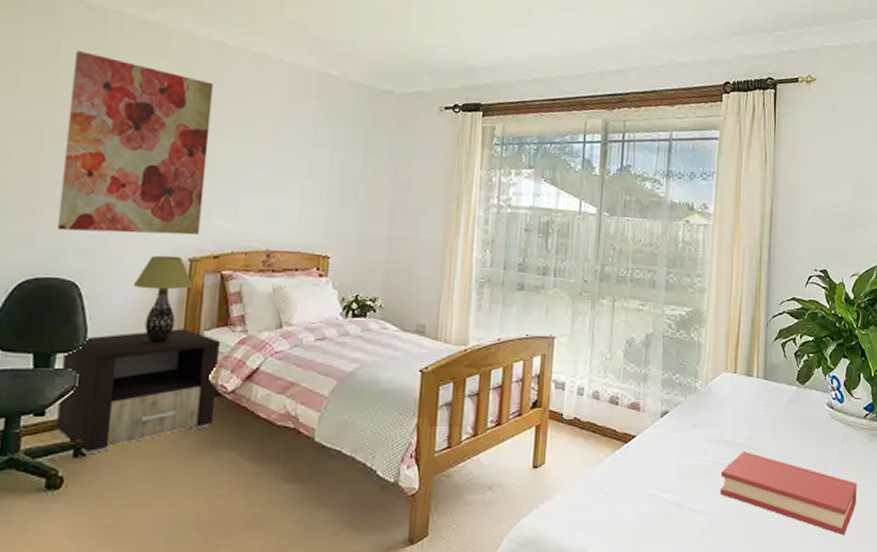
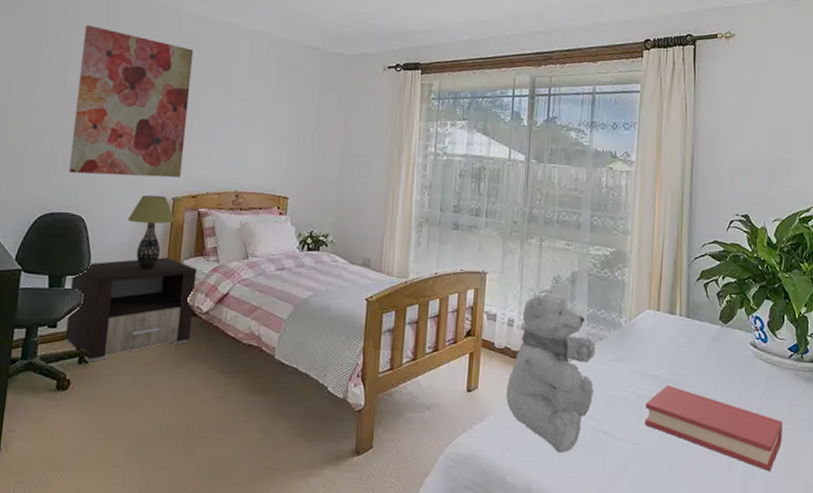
teddy bear: none [574,351,670,529] -> present [505,287,596,453]

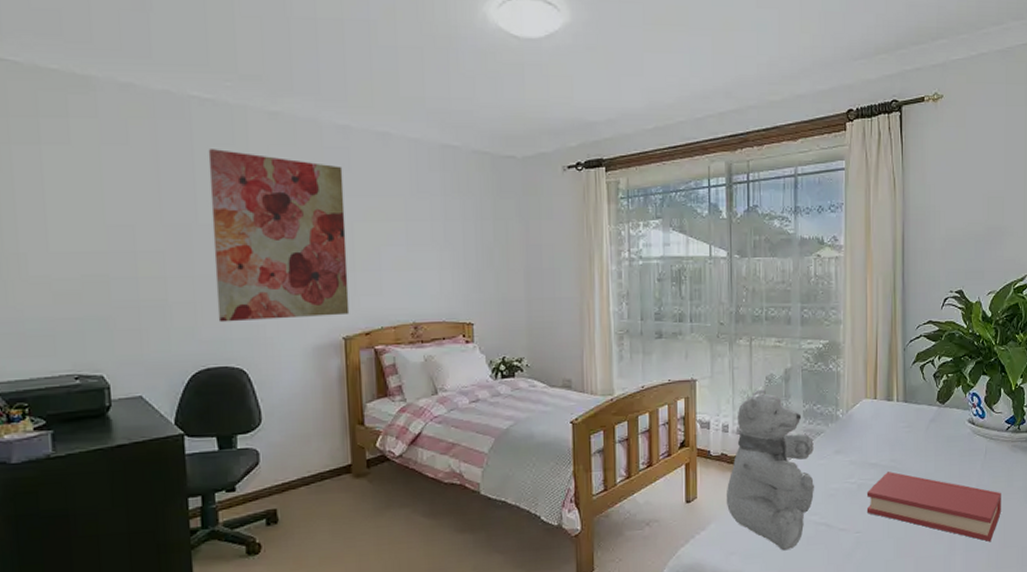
nightstand: present [65,257,198,362] -> none [244,403,386,523]
table lamp: present [128,194,176,270] -> none [296,336,350,419]

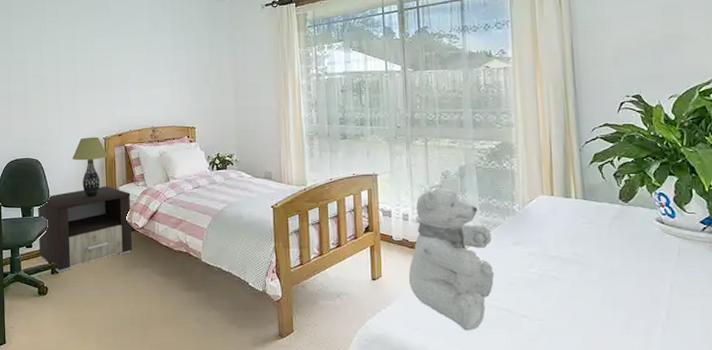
wall art: present [208,149,350,323] -> none [20,8,108,127]
nightstand: none [244,403,386,523] -> present [38,186,133,272]
table lamp: none [296,336,350,419] -> present [72,137,108,198]
hardback book: present [866,472,1001,542] -> none [548,265,703,342]

